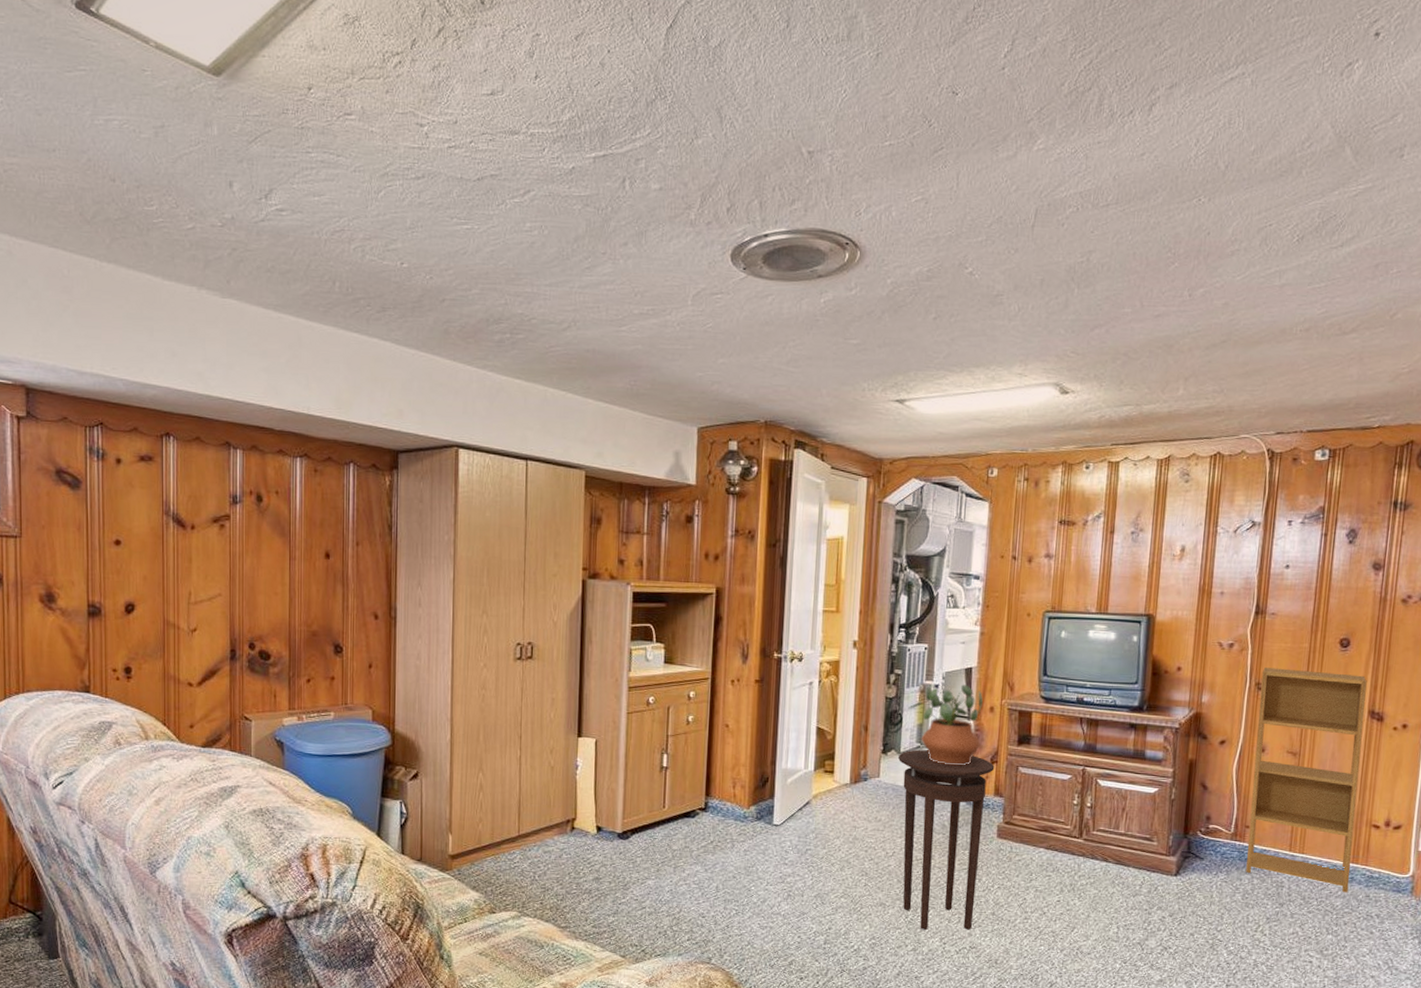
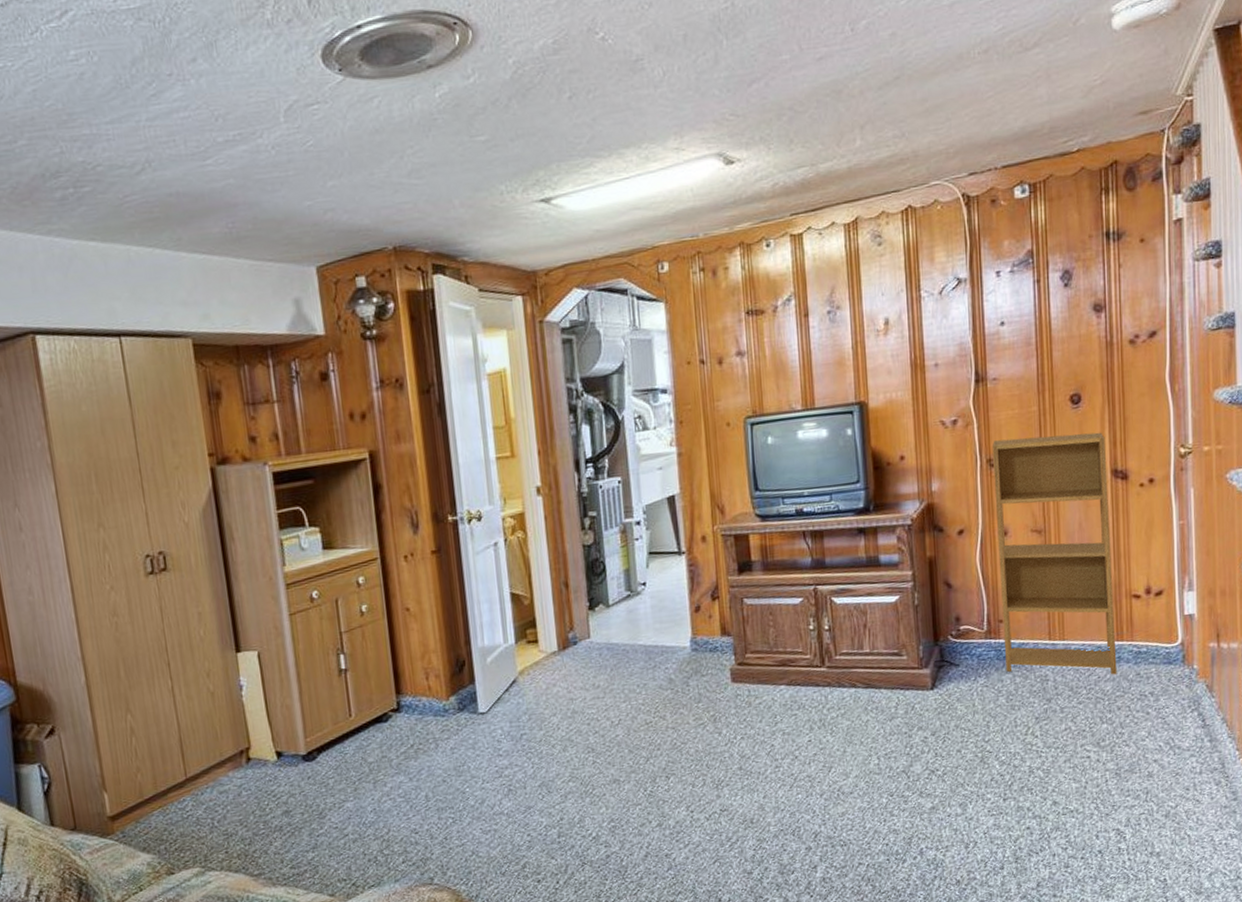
stool: present [897,749,995,930] -> none [607,594,719,801]
potted plant: present [908,684,983,766] -> none [610,516,698,611]

